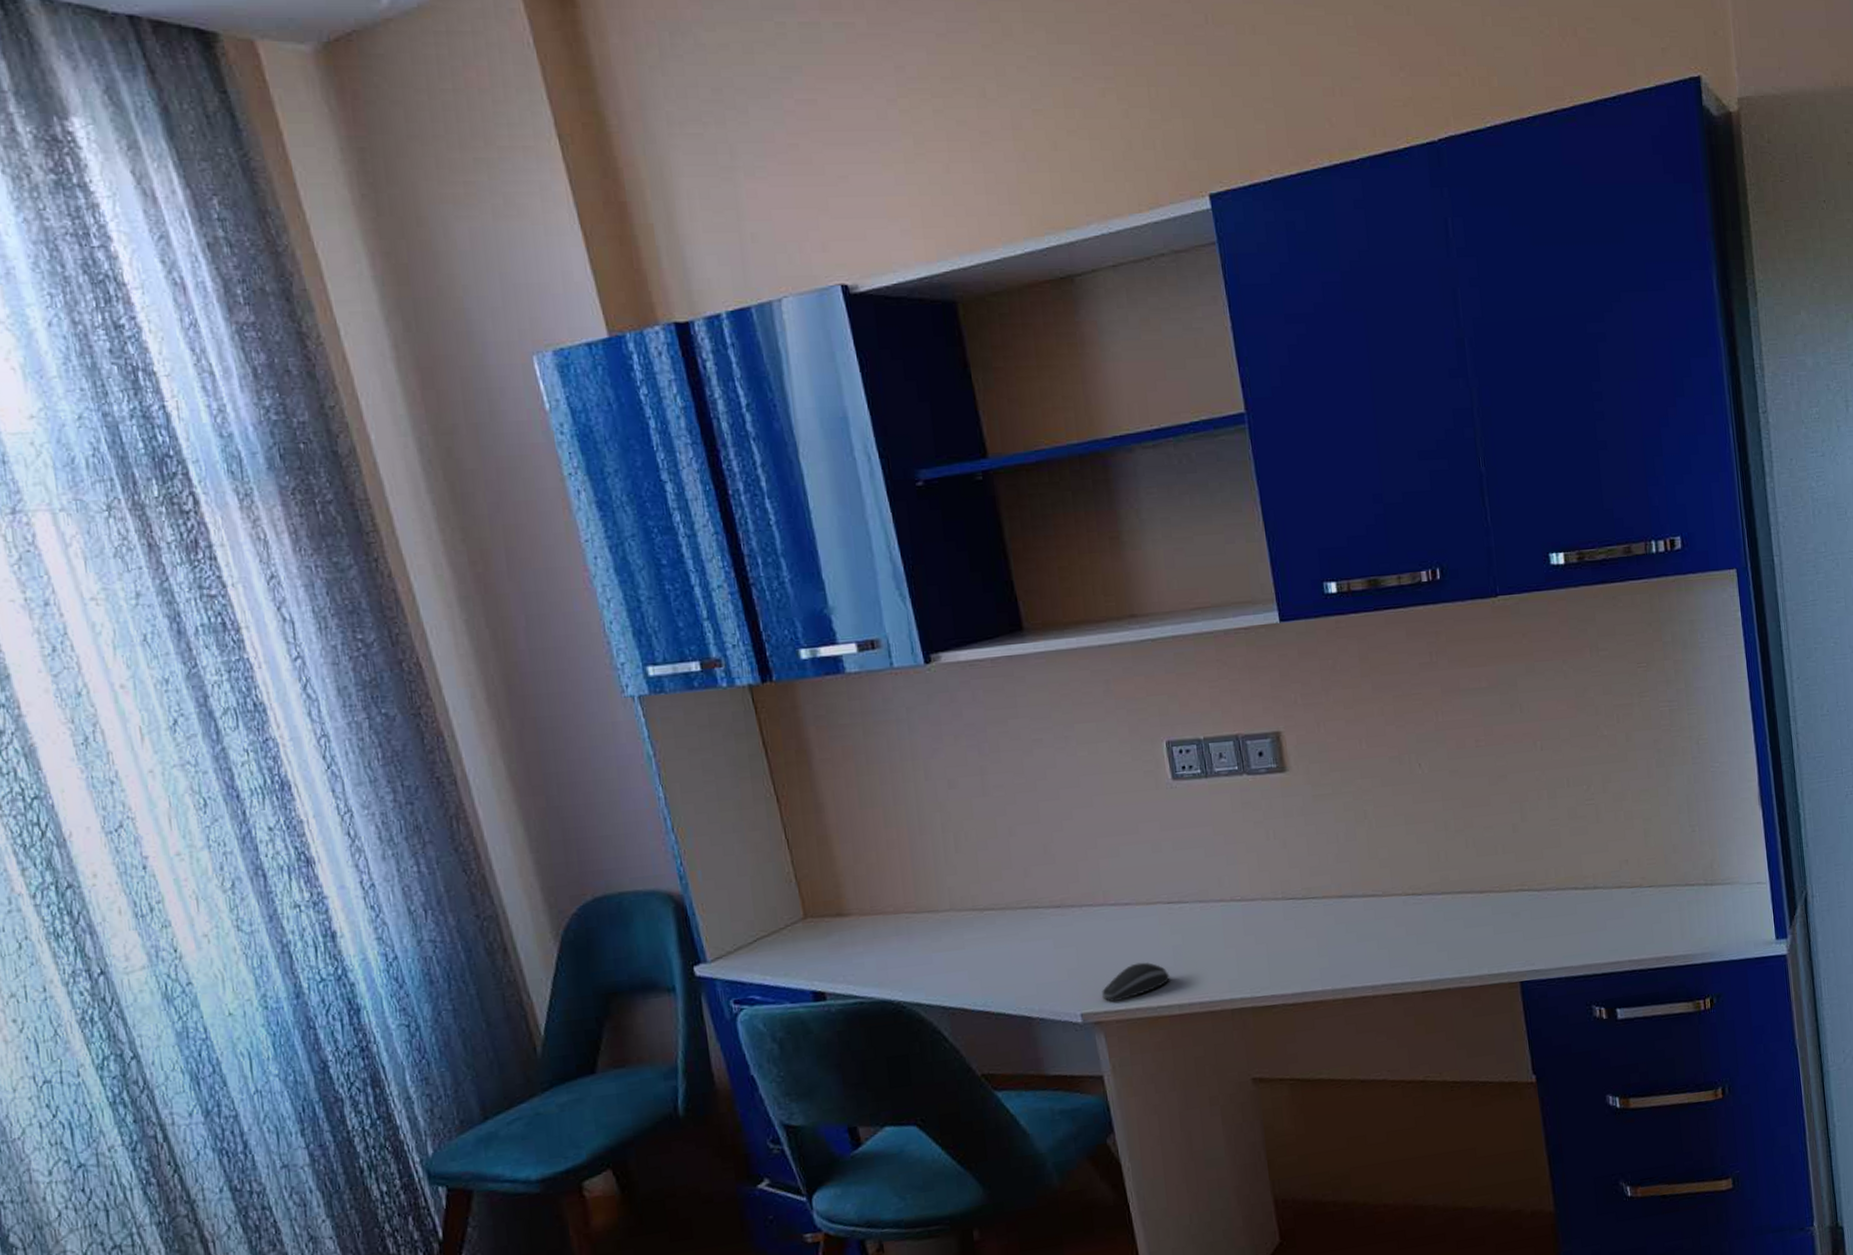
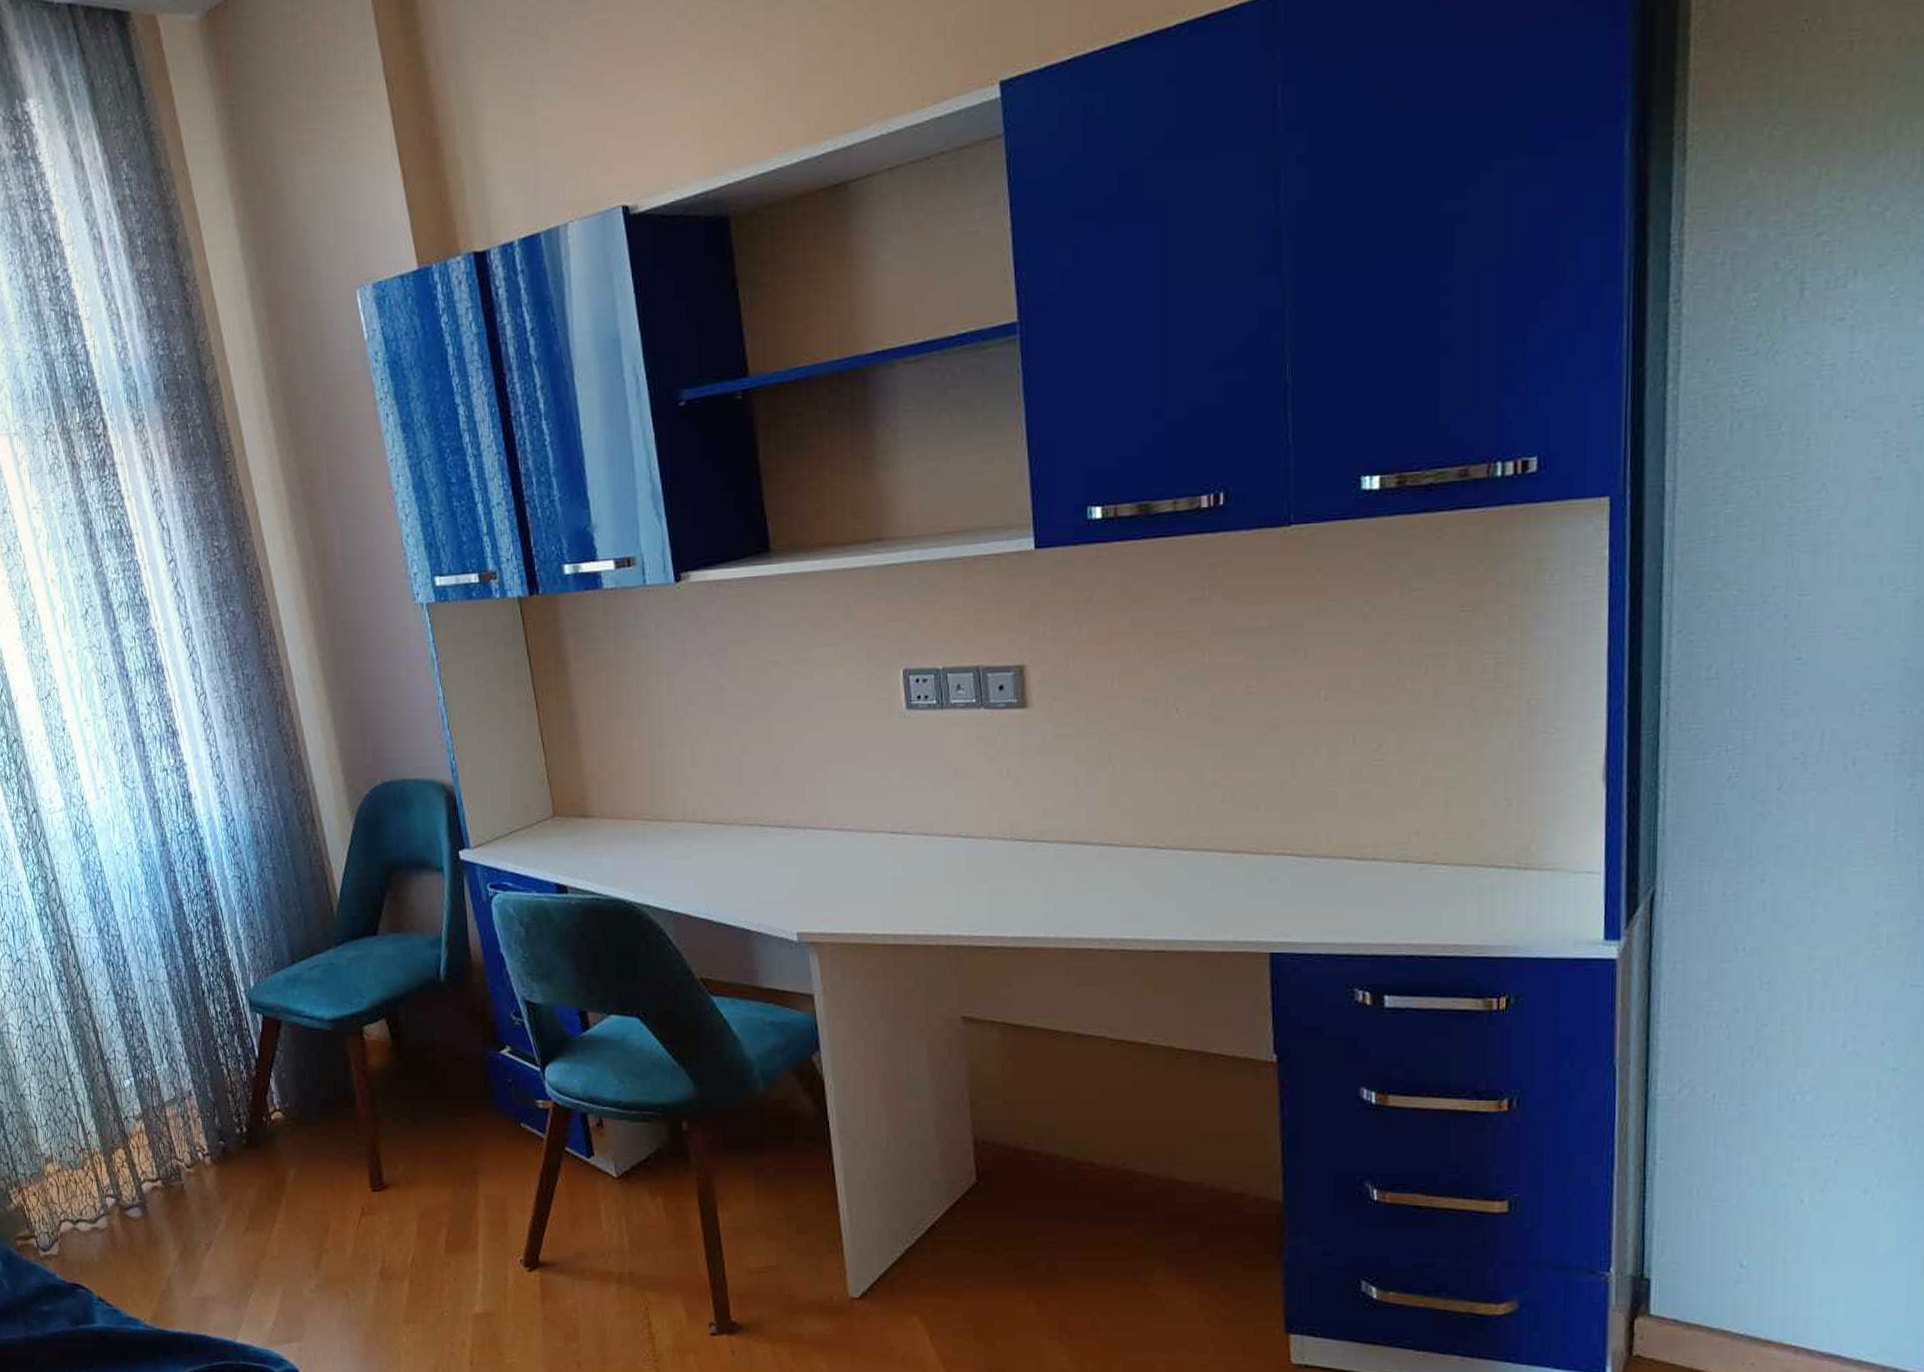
computer mouse: present [1102,962,1170,1002] -> none [819,889,887,925]

